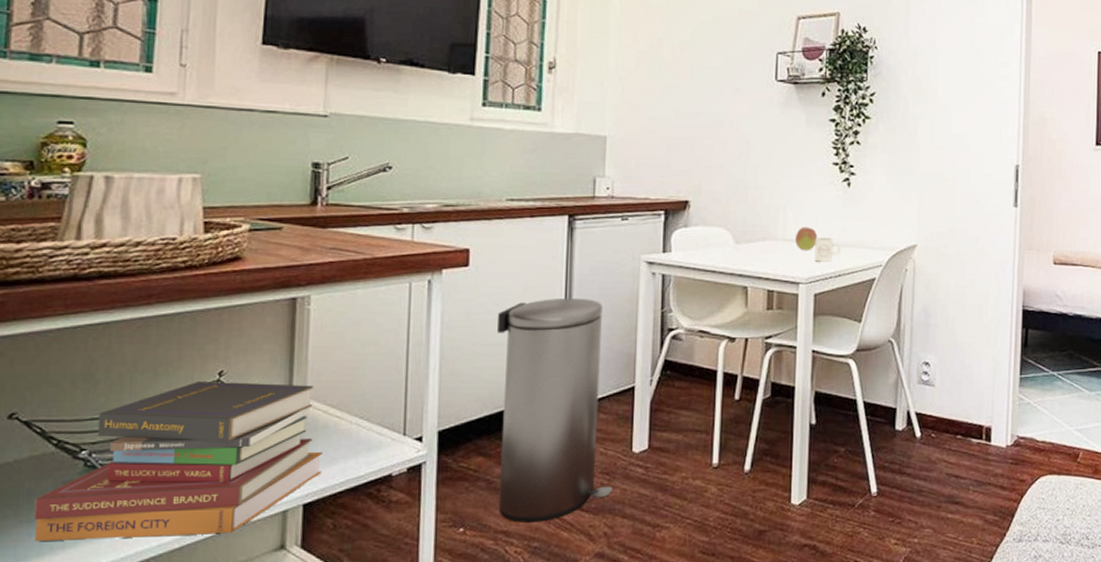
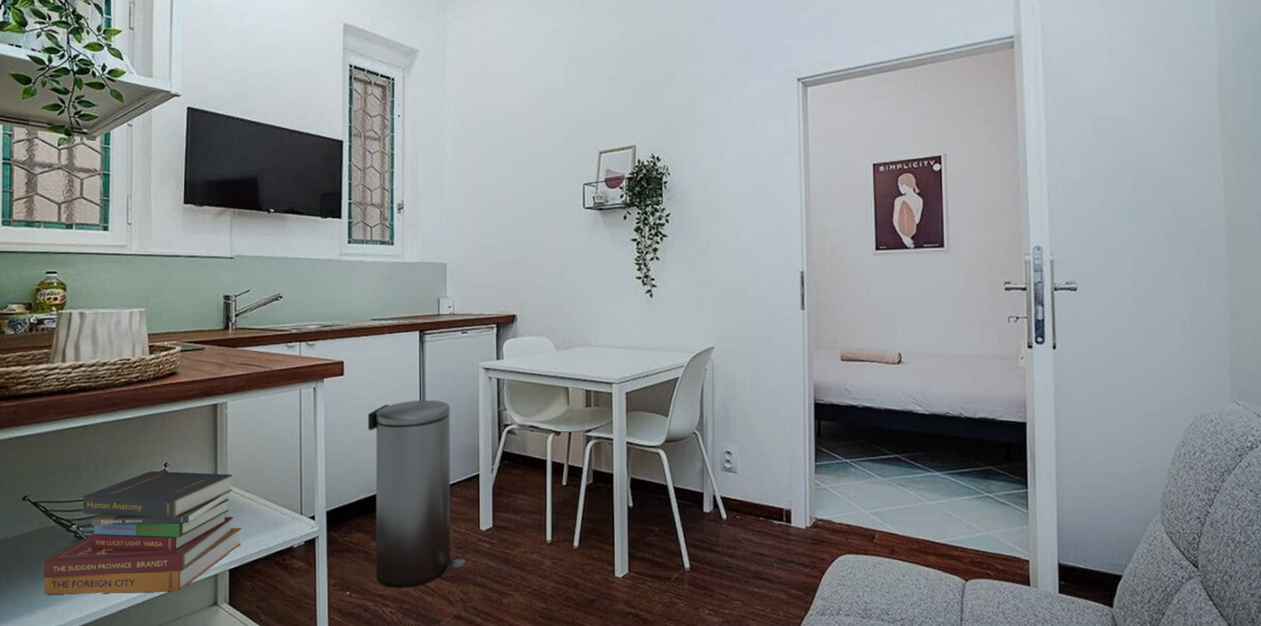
fruit: present [795,227,818,251] -> none [607,334,627,355]
mug: present [814,237,841,262] -> none [624,343,647,364]

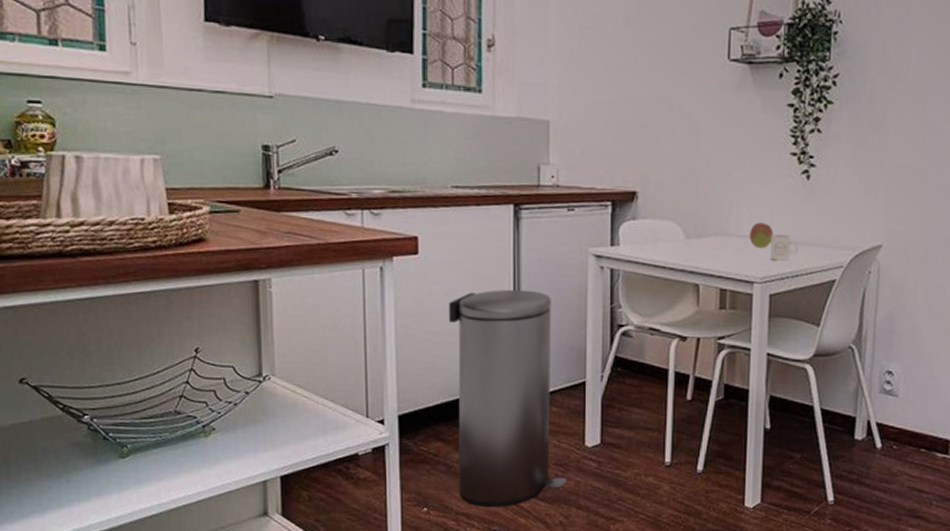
books: present [42,470,241,594] -> none [50,356,295,499]
fruit: none [607,334,627,355] -> present [750,222,774,249]
mug: none [624,343,647,364] -> present [770,234,799,261]

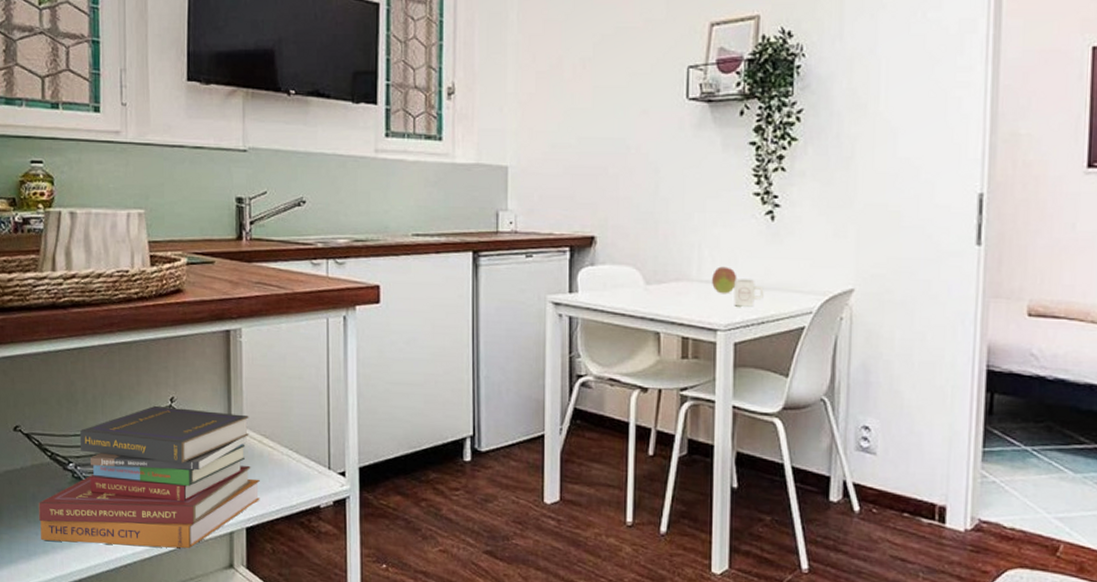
books: none [50,356,295,499] -> present [38,405,260,549]
pedal bin: present [449,289,567,507] -> none [409,338,526,566]

